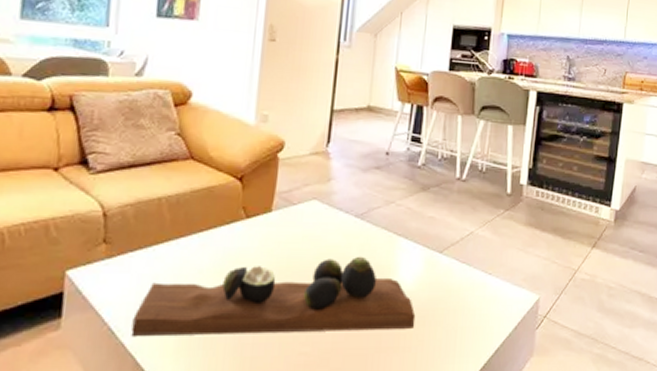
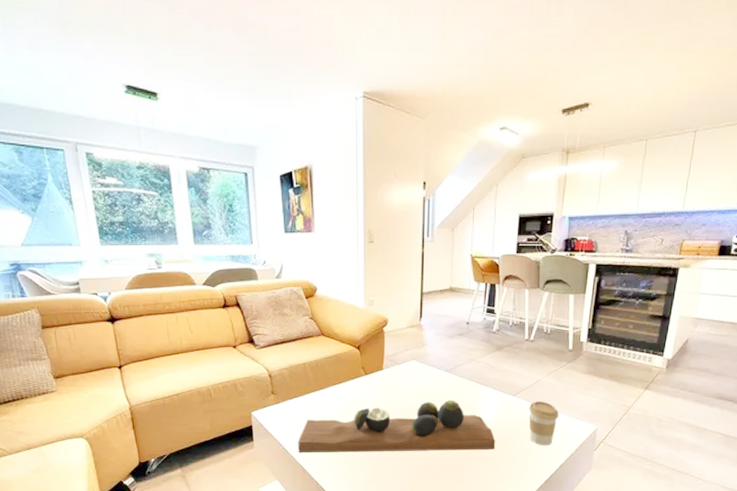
coffee cup: none [457,261,495,323] -> present [528,401,560,446]

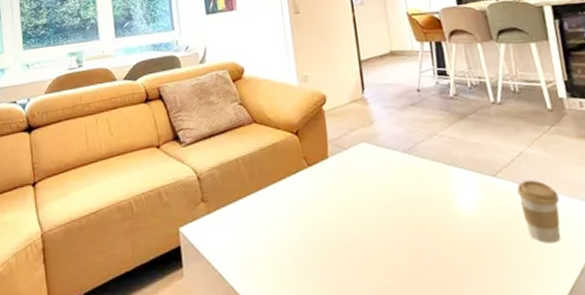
decorative tray: present [298,399,496,452] -> none [236,188,487,279]

